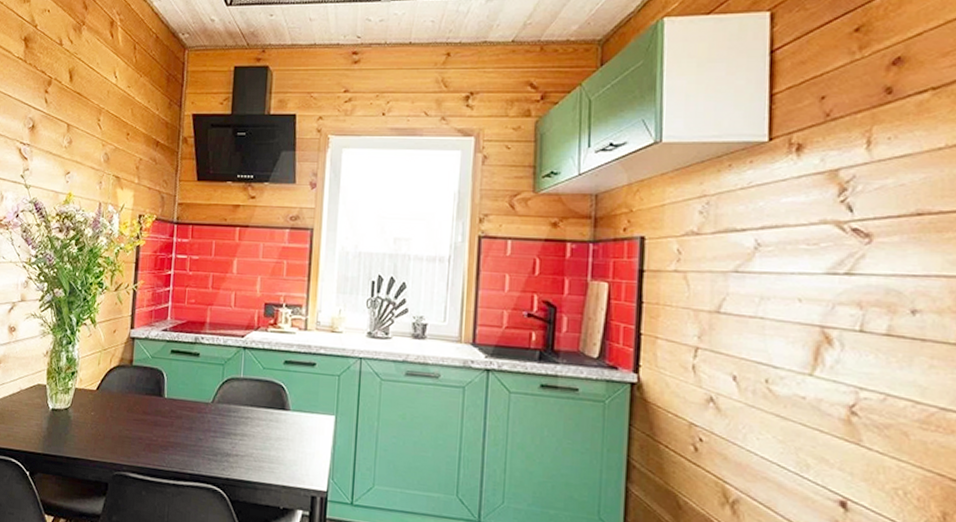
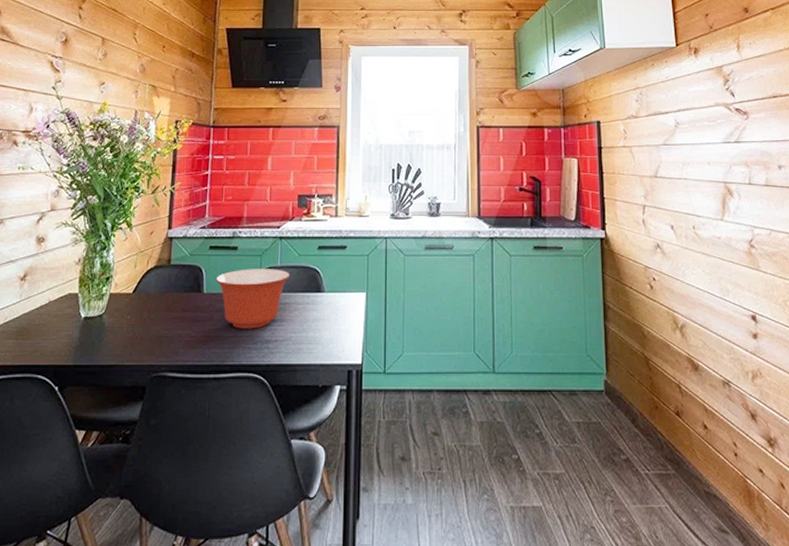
mixing bowl: none [176,377,254,440] -> present [215,269,290,329]

